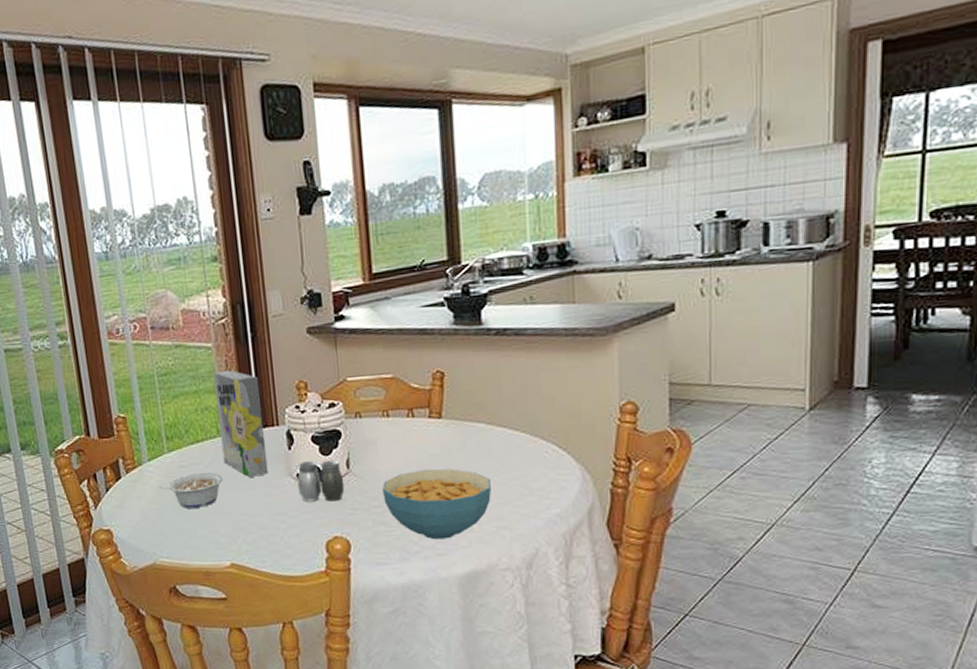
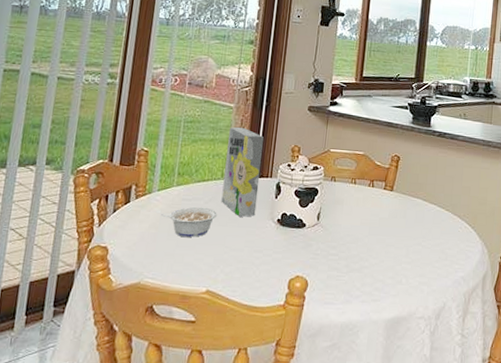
salt and pepper shaker: present [297,460,345,502] -> none [276,210,313,246]
cereal bowl: present [381,468,492,540] -> none [340,229,420,288]

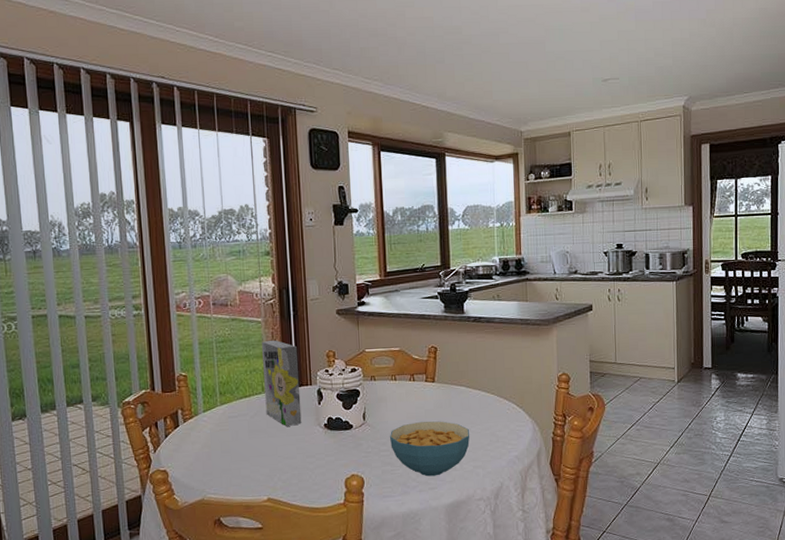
legume: present [161,207,217,237] -> none [211,422,265,452]
cereal bowl: none [340,229,420,288] -> present [389,421,470,477]

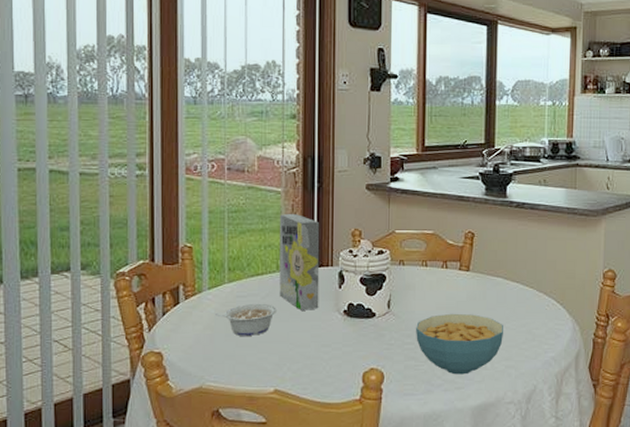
legume: none [211,422,265,452] -> present [215,304,276,336]

